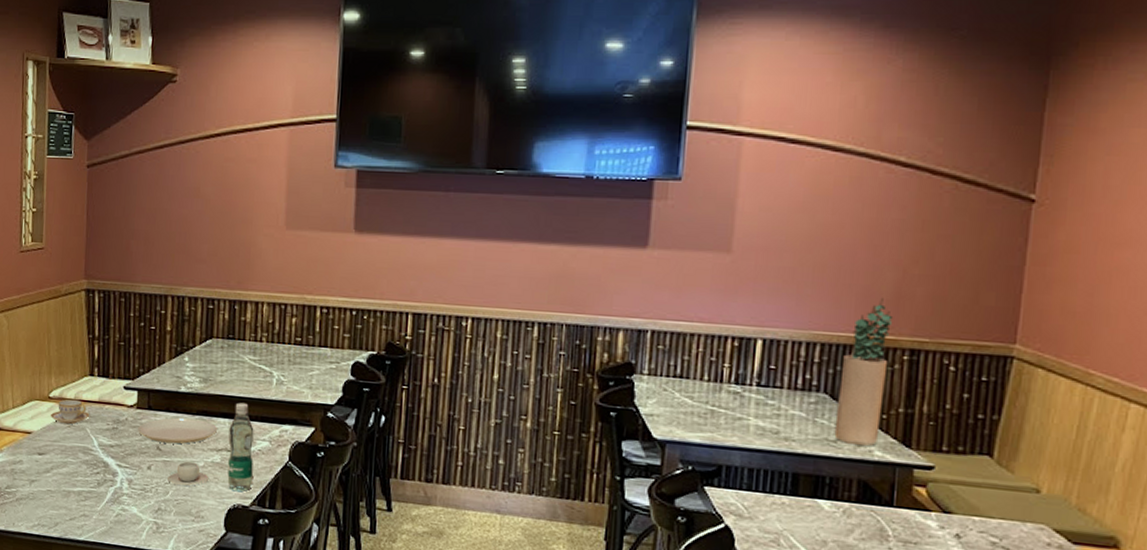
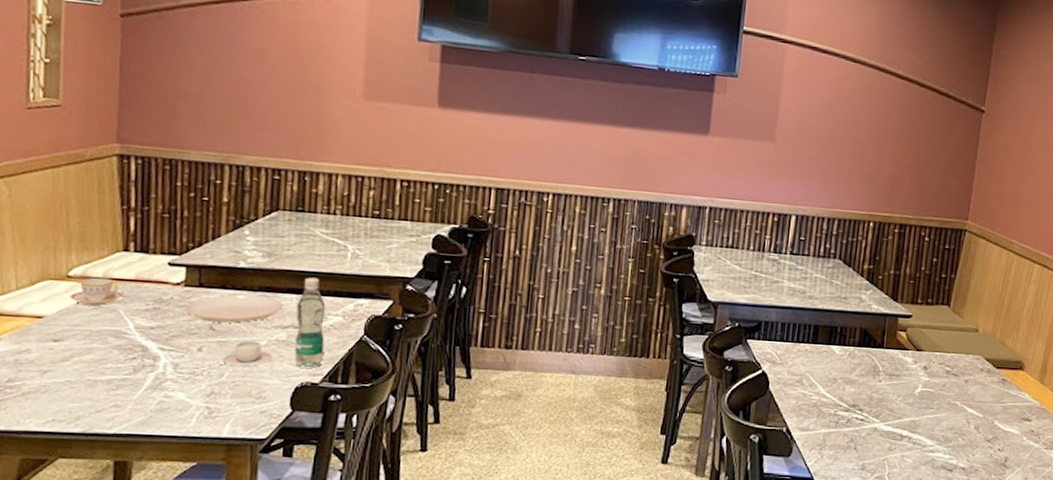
vase: present [834,297,894,447] -> none [845,182,890,302]

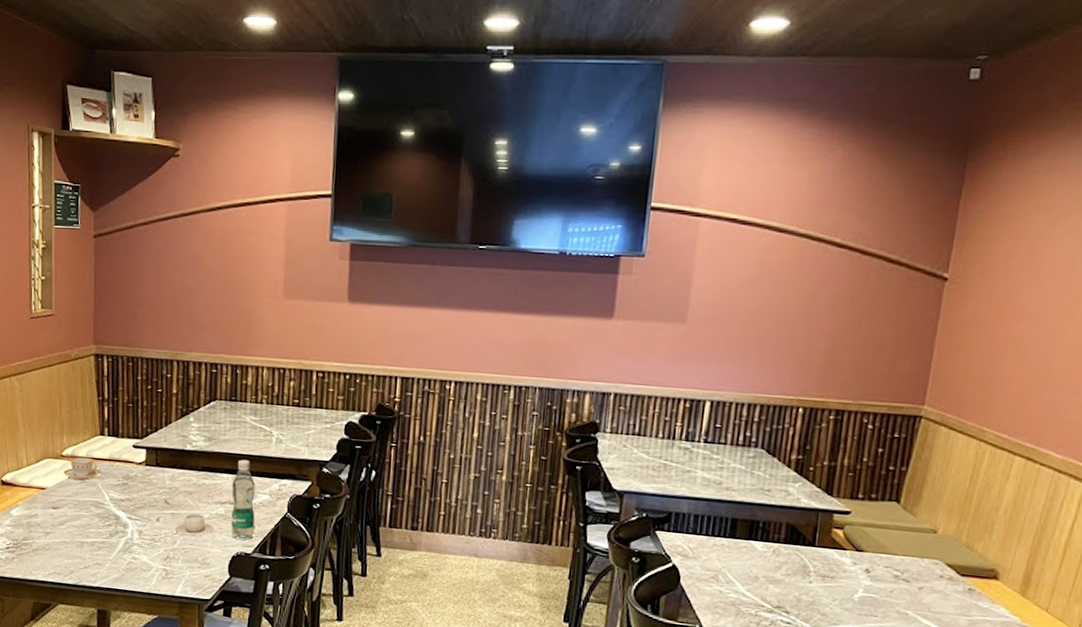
plate: present [186,294,284,323] -> none [147,473,222,498]

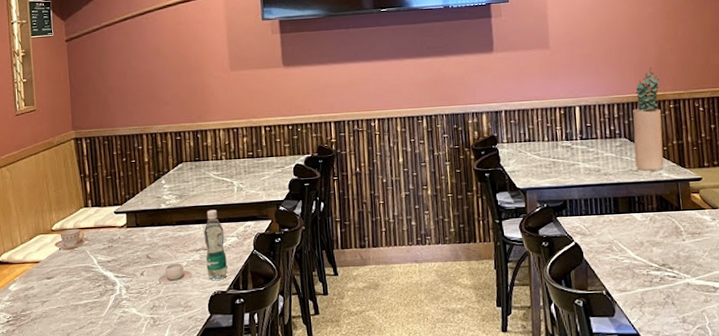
vase: none [768,364,823,495] -> present [633,67,664,172]

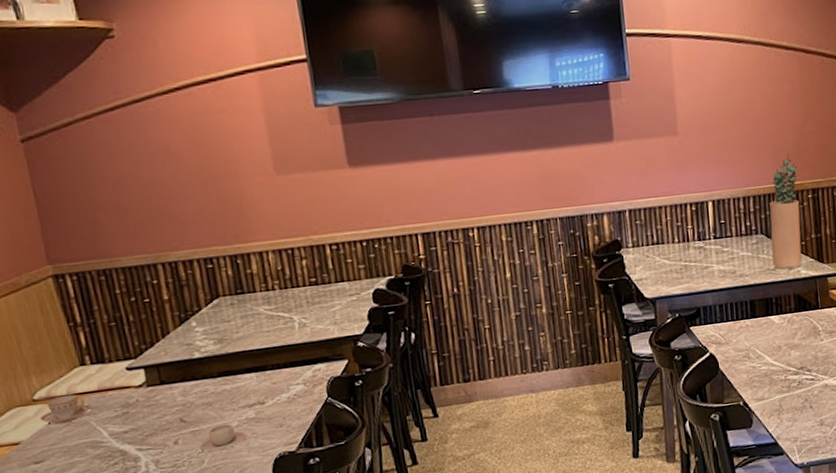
bottle: present [204,209,227,281] -> none [257,353,295,441]

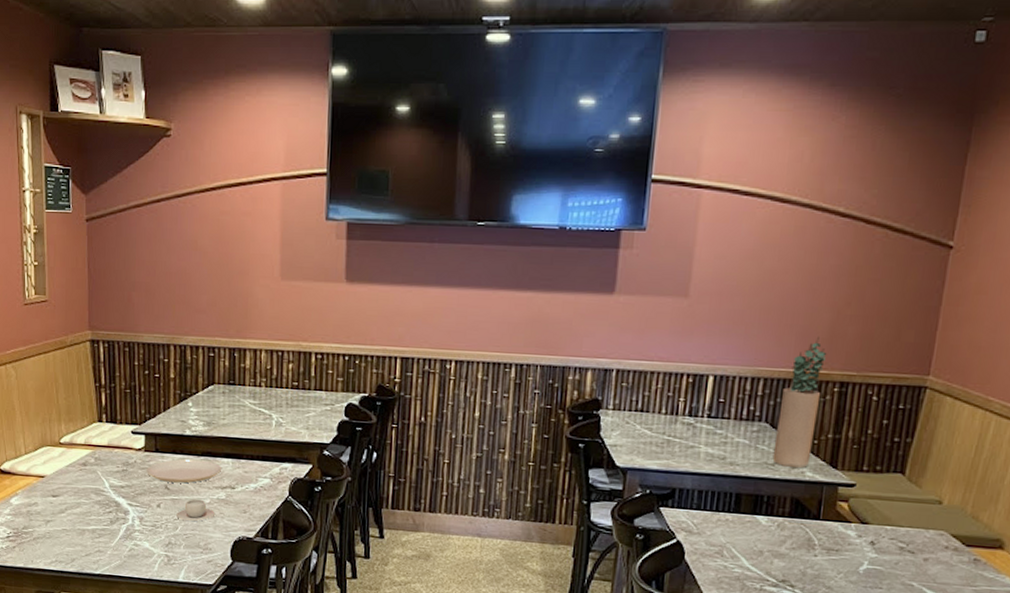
teacup: present [39,394,91,424] -> none [61,444,100,468]
plate: none [153,380,246,415] -> present [147,459,222,484]

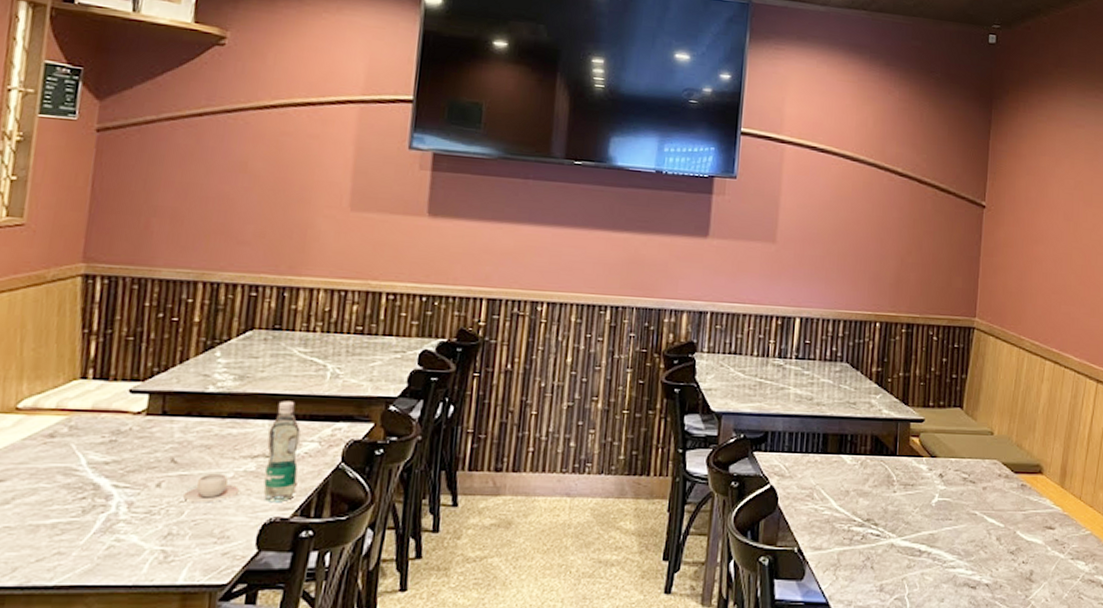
plate: present [147,459,222,484] -> none [146,422,255,454]
bottle: none [232,443,256,526] -> present [263,401,301,503]
vase: present [772,336,827,469] -> none [854,281,895,407]

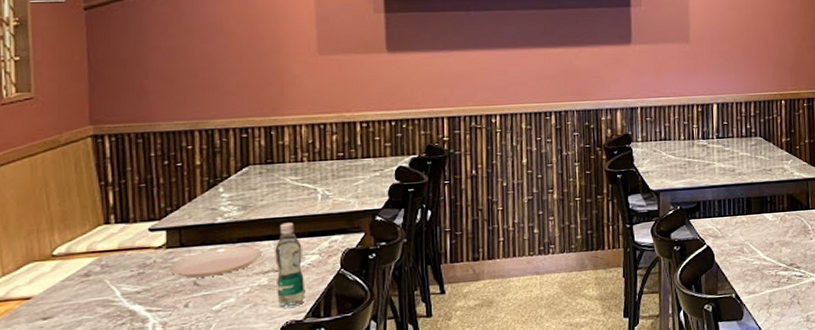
plate: none [146,422,255,454] -> present [170,246,263,278]
teacup: present [183,473,239,502] -> none [209,289,256,316]

